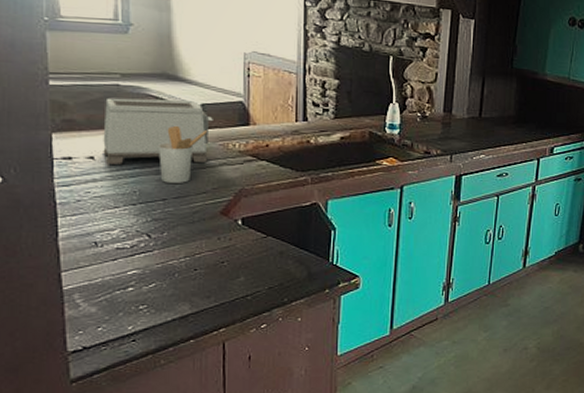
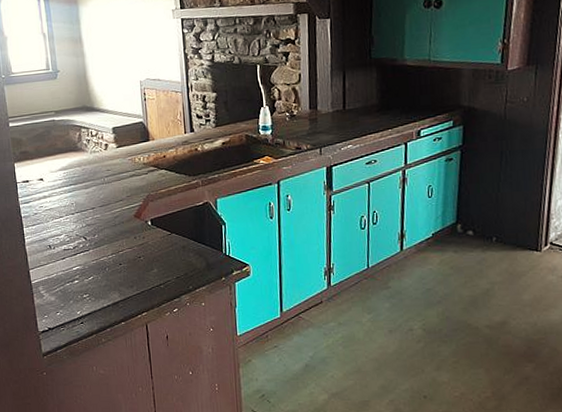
toaster: present [103,97,213,164] -> none [46,126,122,183]
utensil holder: present [158,125,207,183] -> none [85,147,119,195]

